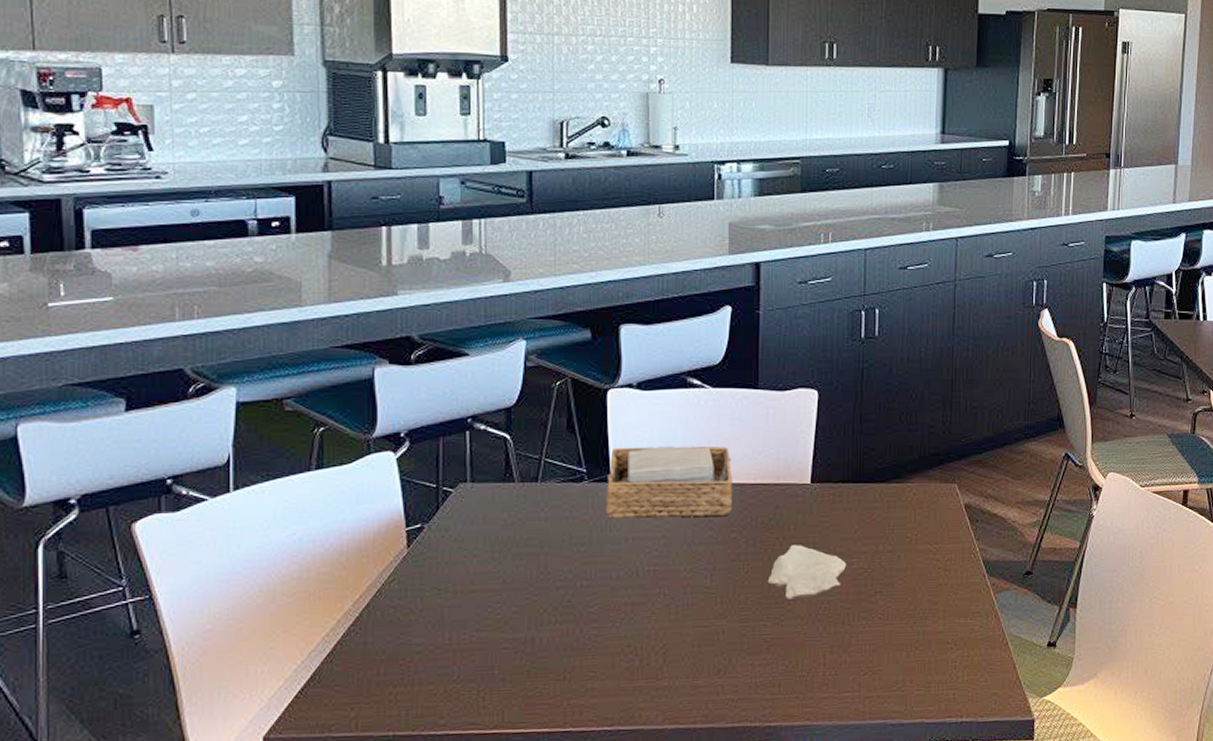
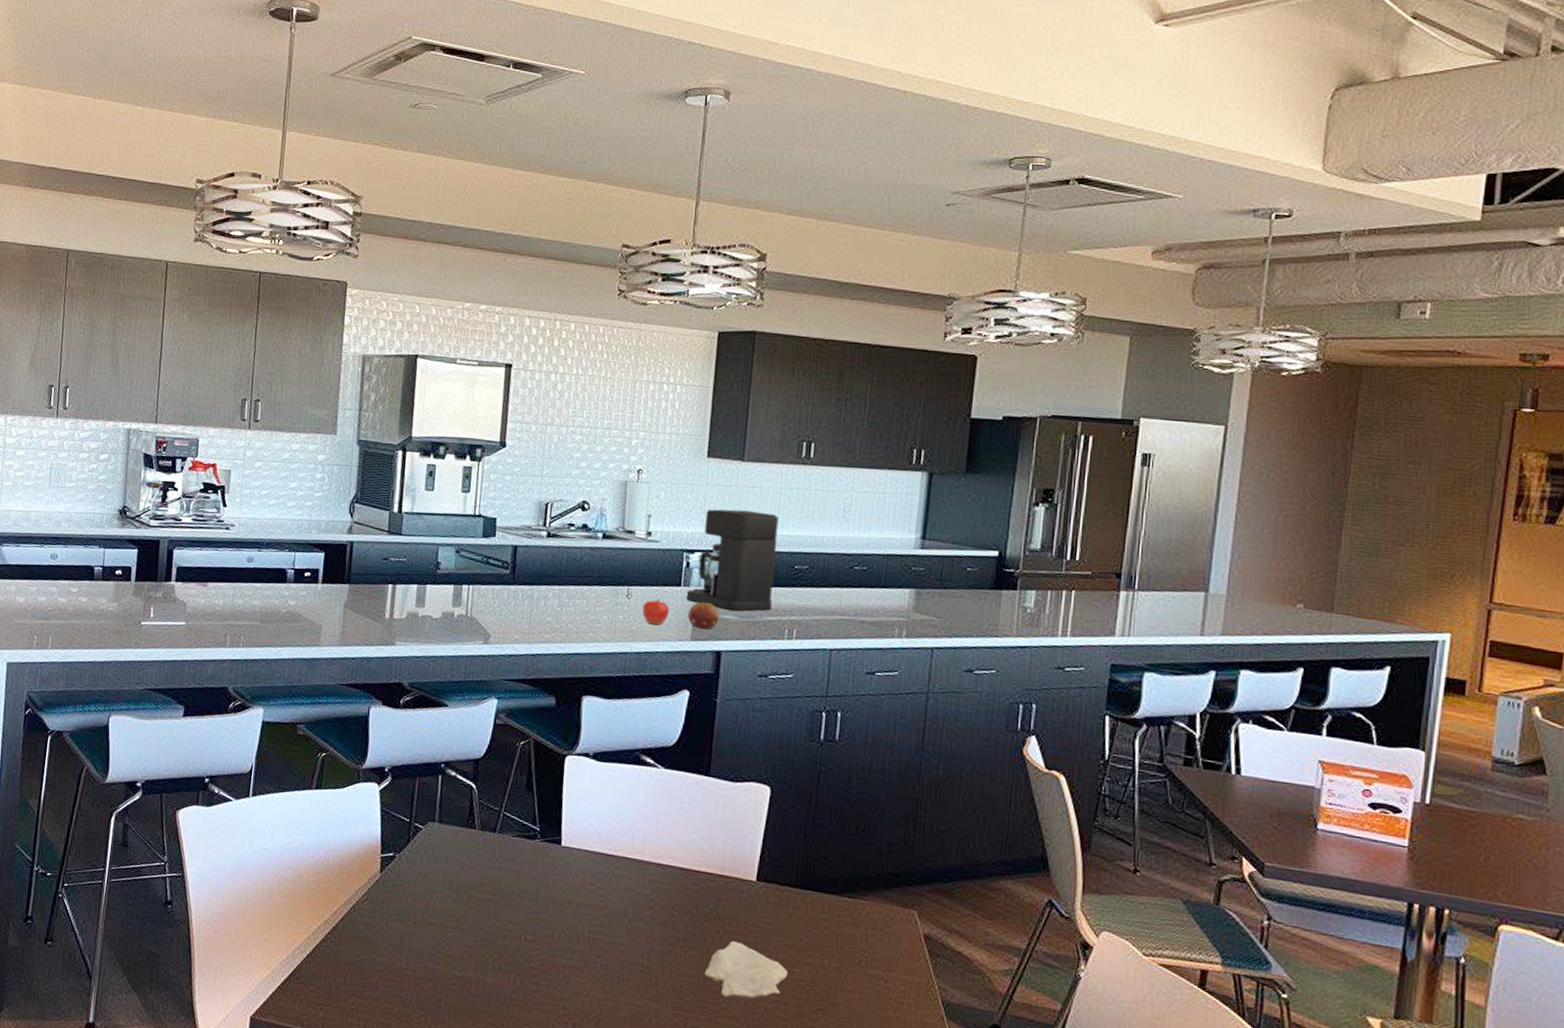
napkin holder: present [605,446,733,519] -> none [553,812,678,899]
fruit: none [676,214,704,244] -> present [642,598,669,627]
coffee maker: none [720,116,807,221] -> present [686,509,779,612]
fruit: none [723,214,756,242] -> present [687,602,720,630]

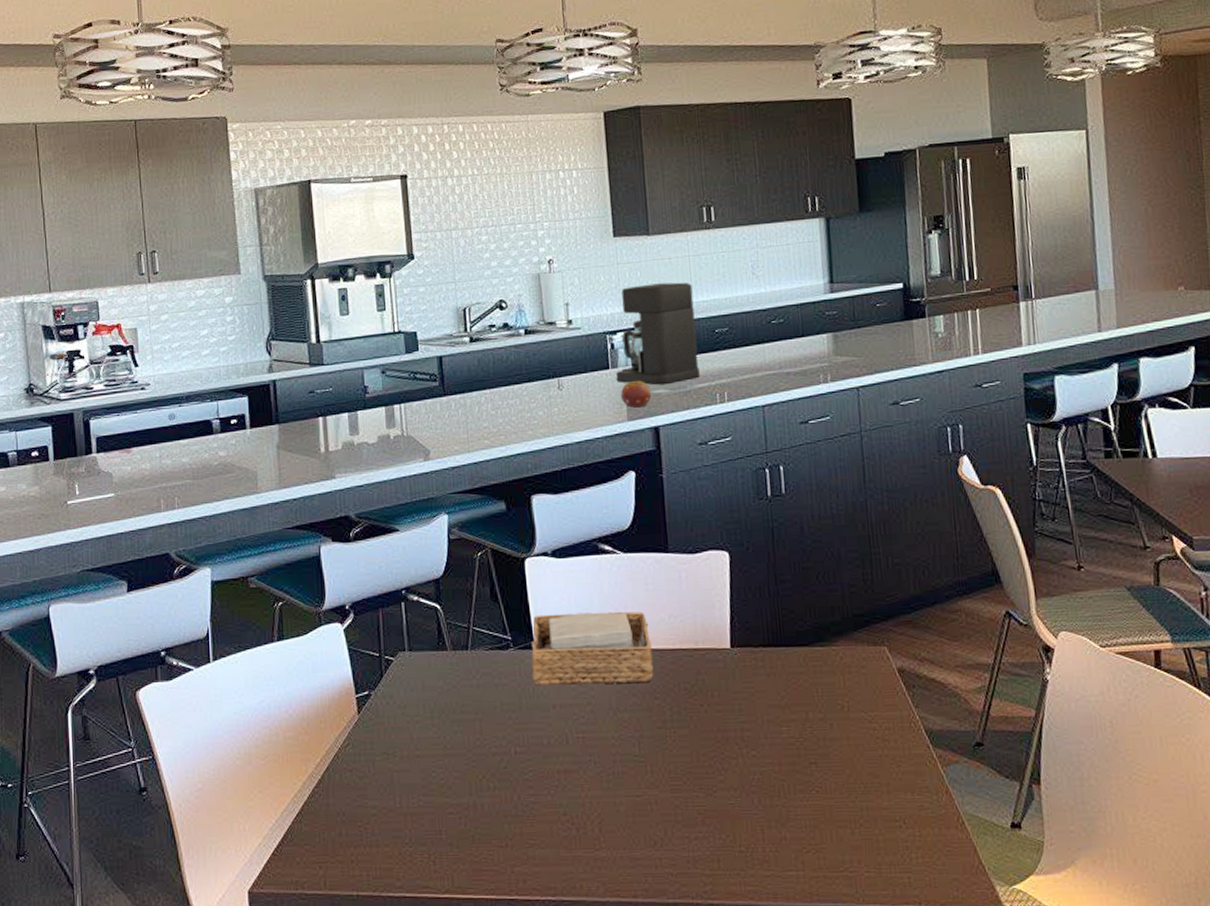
napkin holder: none [553,812,678,899] -> present [531,611,654,686]
fruit: present [642,598,669,627] -> none [575,384,602,413]
tissue: present [704,941,789,1000] -> none [696,712,777,770]

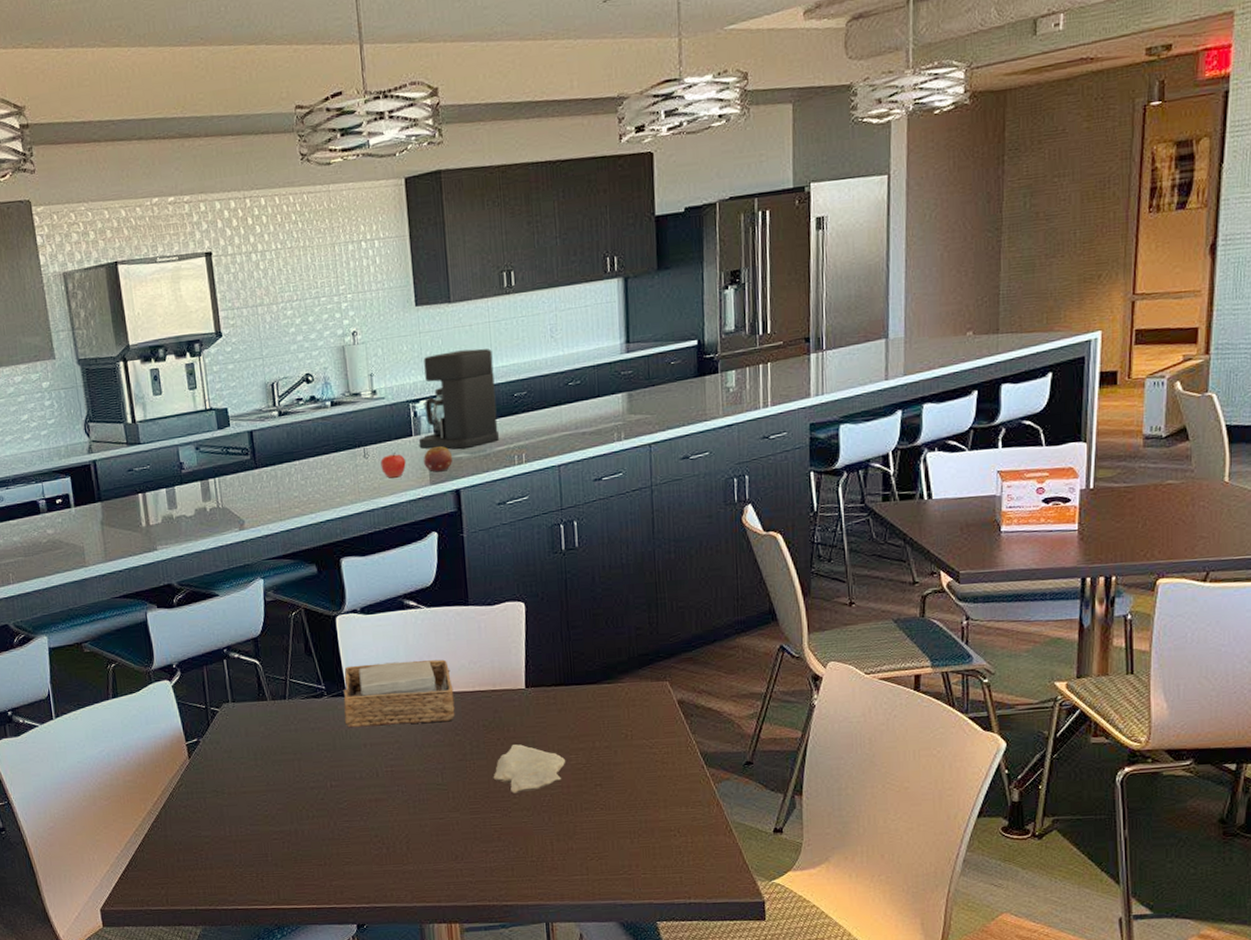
fruit: none [575,384,602,413] -> present [380,451,406,479]
tissue: none [696,712,777,770] -> present [493,744,566,794]

